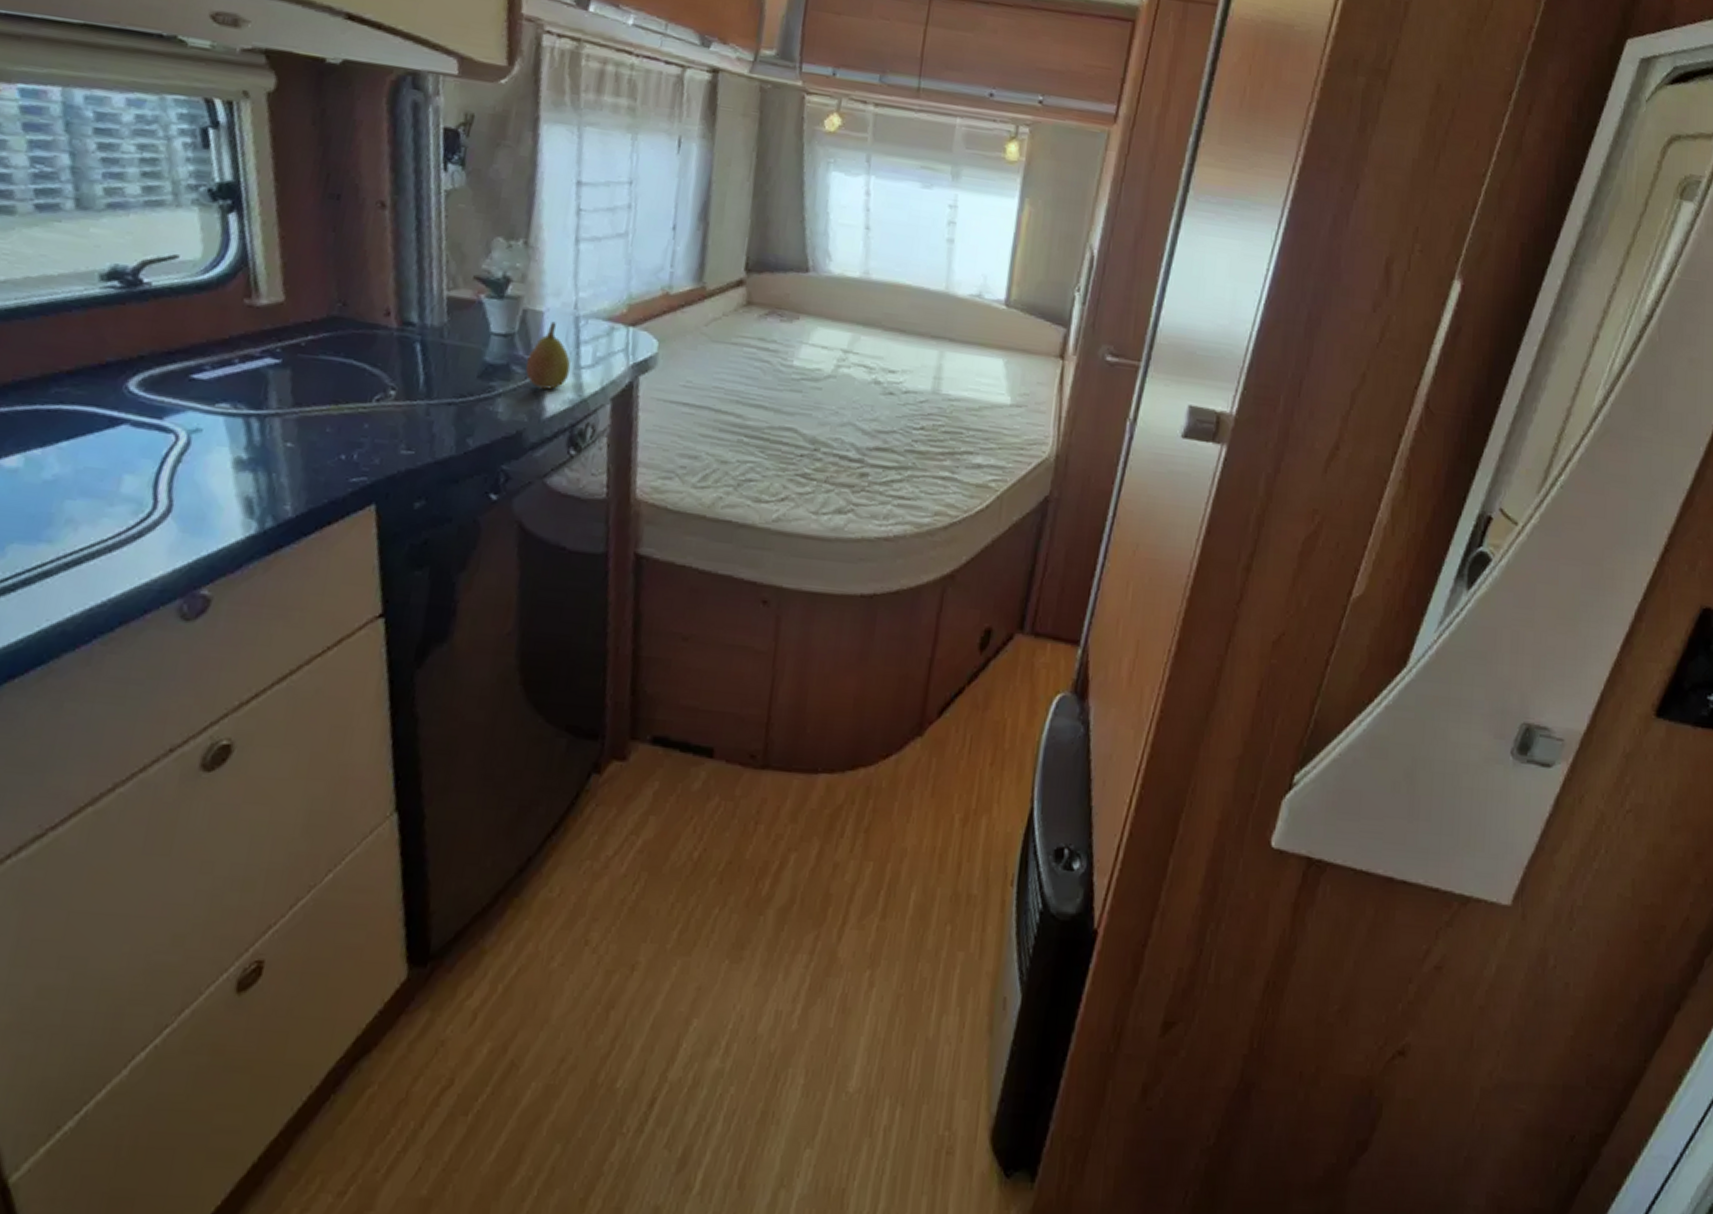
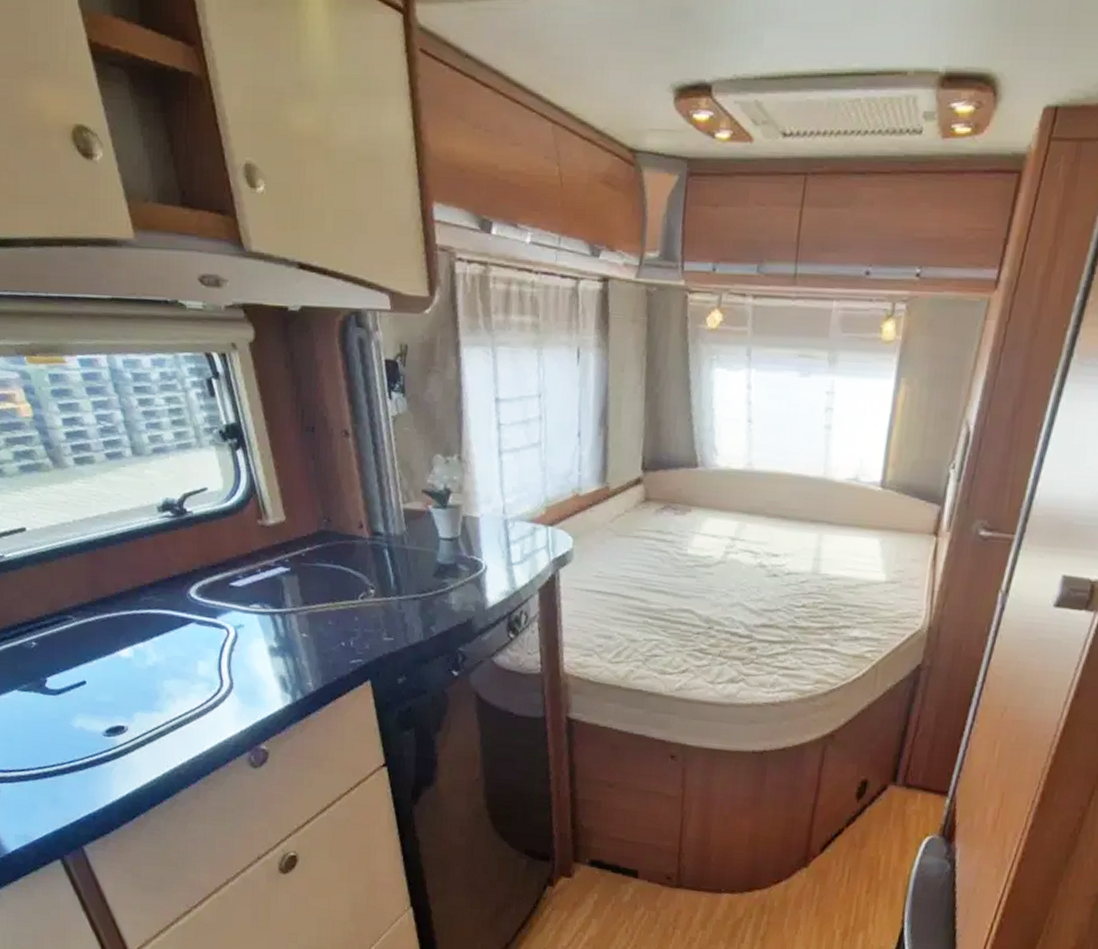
fruit: present [525,321,571,390] -> none [469,525,504,584]

